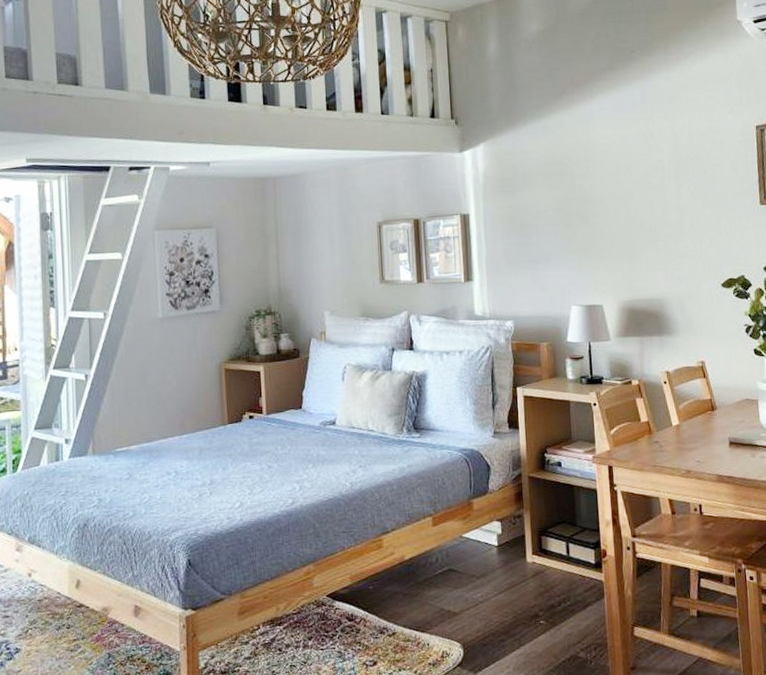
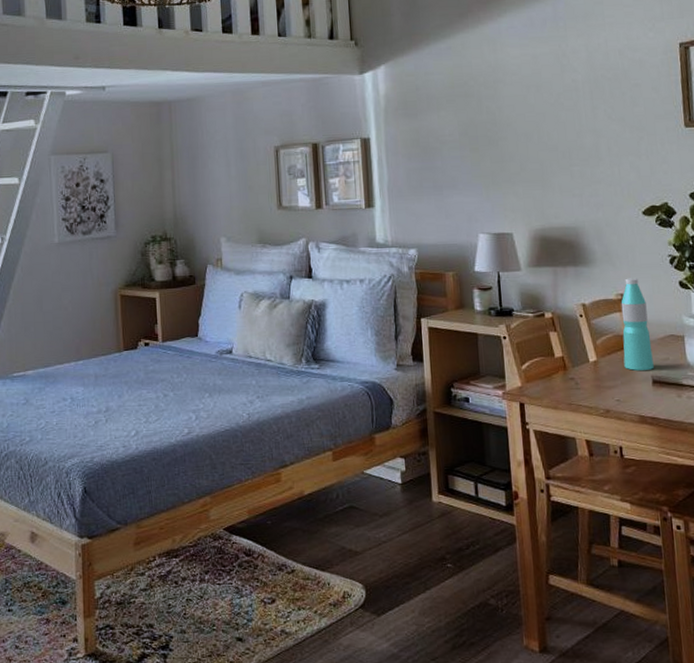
water bottle: none [701,346,731,433] -> present [621,278,654,370]

